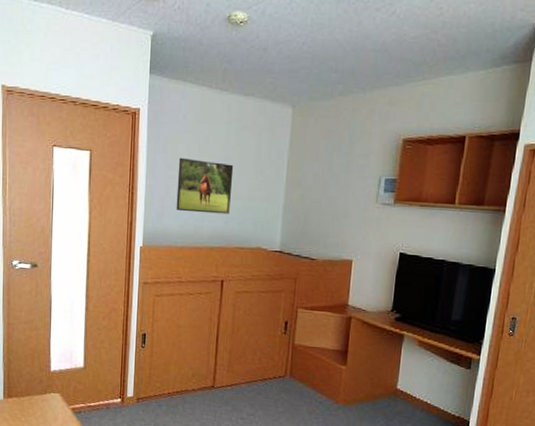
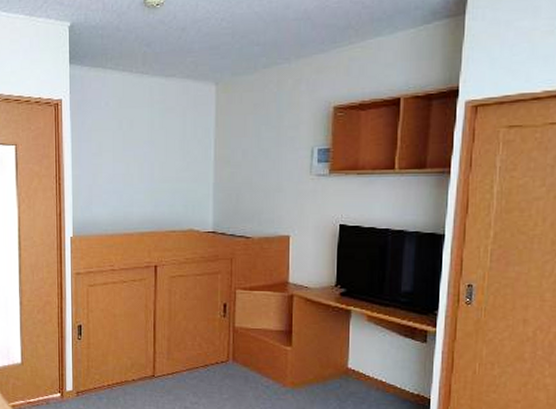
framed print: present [176,157,234,215] -> none [103,144,160,199]

